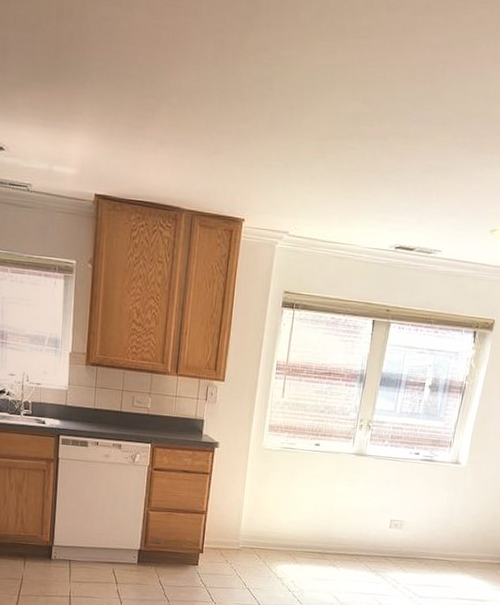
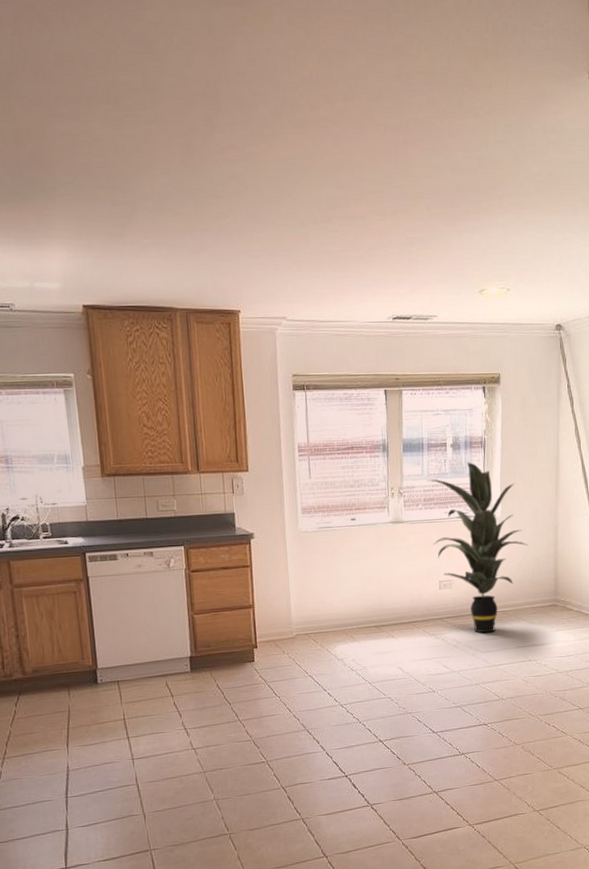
indoor plant: none [391,406,489,580] -> present [427,462,529,634]

